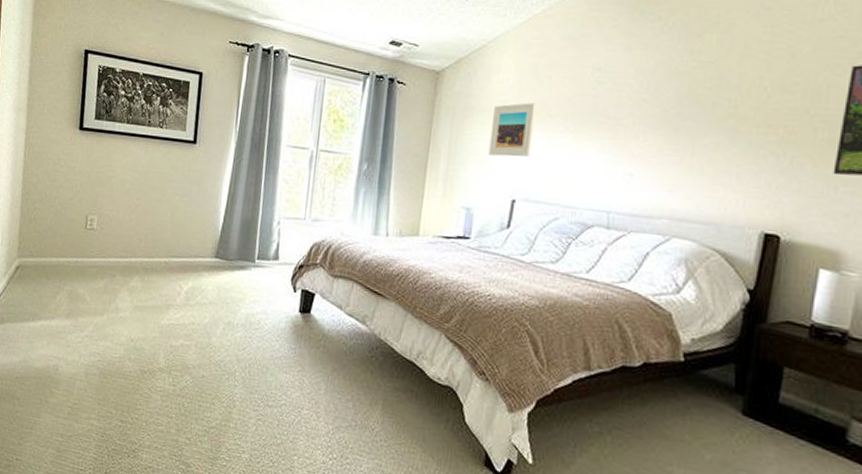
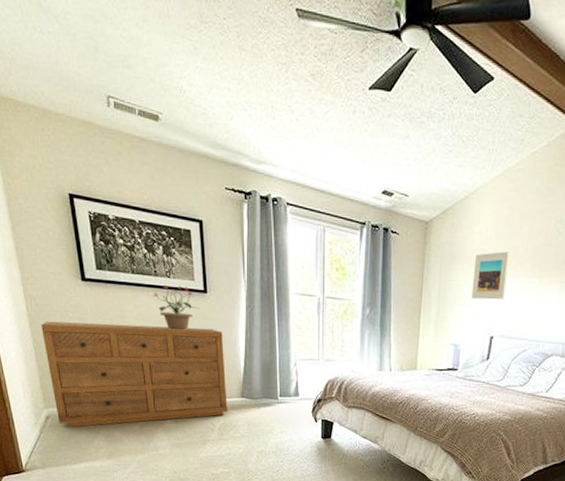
dresser: none [27,168,206,280] -> present [41,321,228,427]
potted plant: none [142,134,186,182] -> present [152,284,199,331]

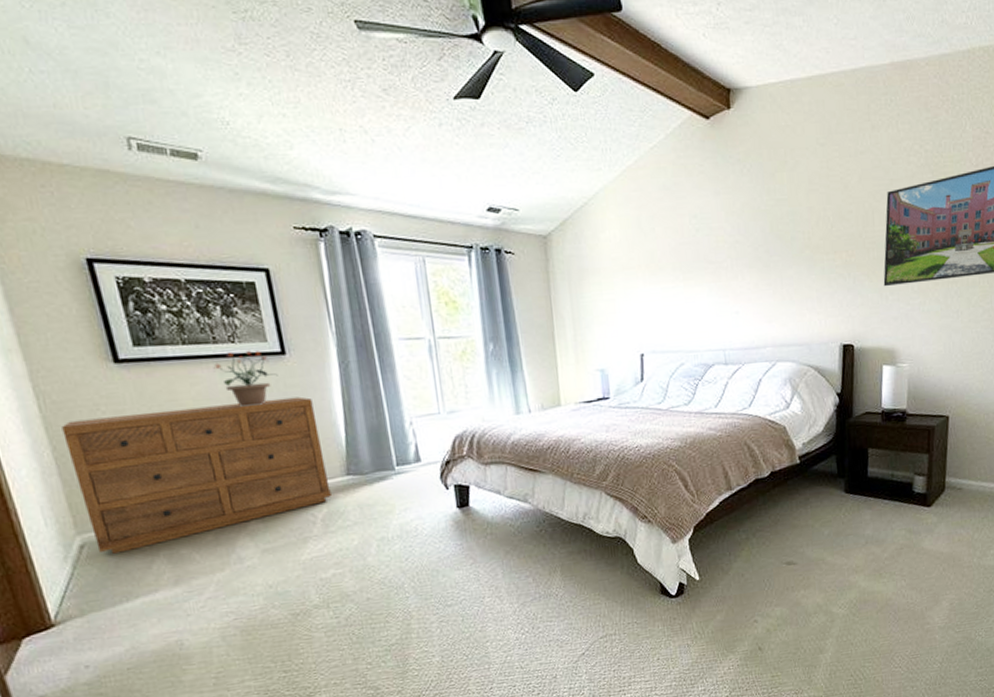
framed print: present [471,251,511,300] -> none [607,257,649,315]

